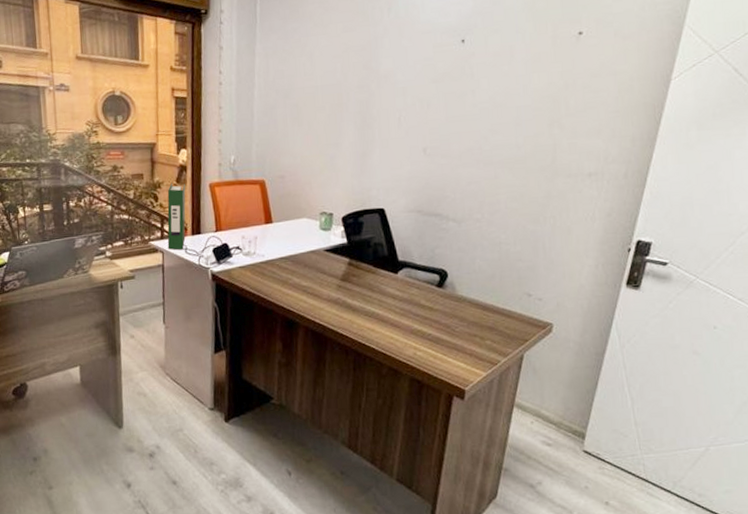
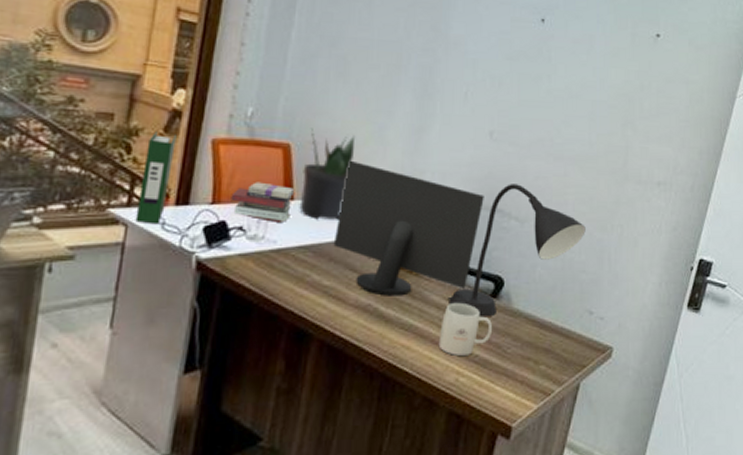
books: none [228,211,273,242] -> present [231,182,295,224]
planter: none [276,165,313,236] -> present [299,128,356,220]
computer monitor: none [306,187,424,291] -> present [333,160,484,296]
mug: none [396,292,442,335] -> present [438,302,493,356]
desk lamp: none [400,190,519,304] -> present [447,184,586,318]

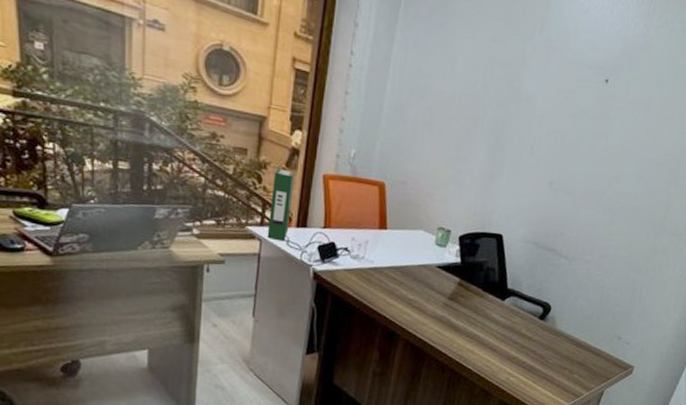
books: present [231,182,295,224] -> none [338,212,388,248]
planter: present [299,128,356,220] -> none [391,170,438,248]
computer monitor: present [333,160,484,296] -> none [417,199,541,312]
mug: present [438,302,493,356] -> none [495,320,539,361]
desk lamp: present [447,184,586,318] -> none [504,228,624,334]

